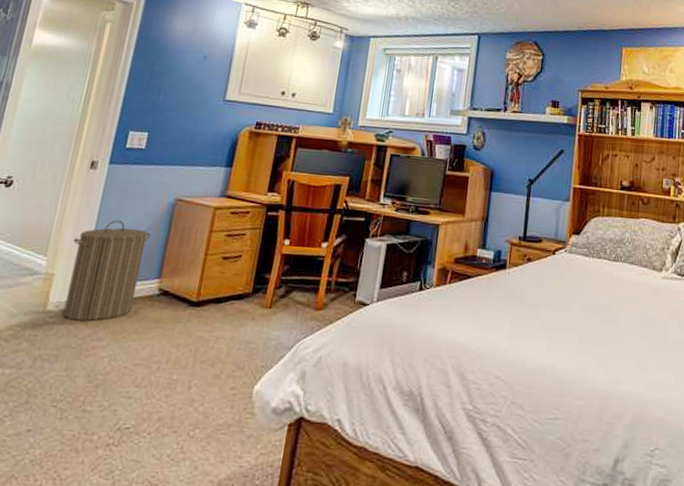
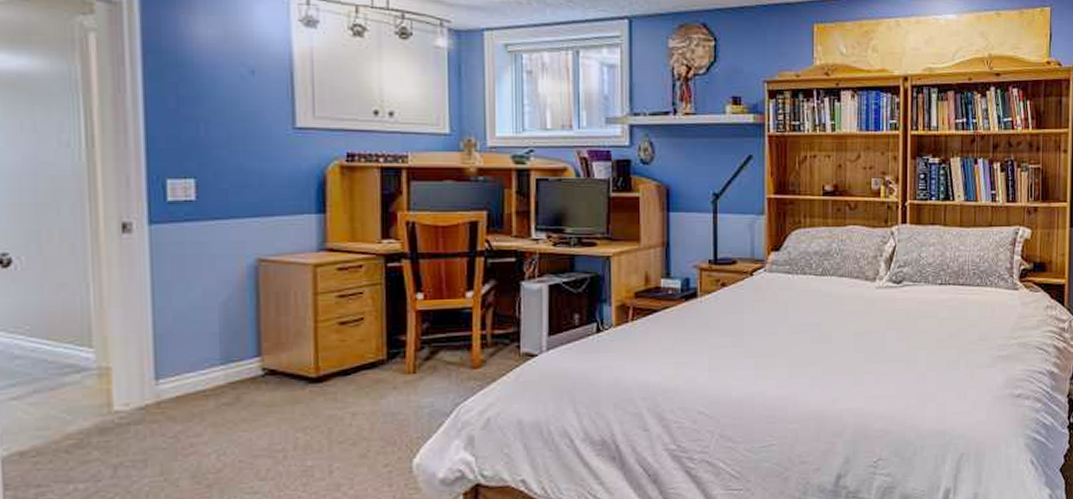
laundry hamper: present [63,220,150,322] -> none [124,293,233,418]

